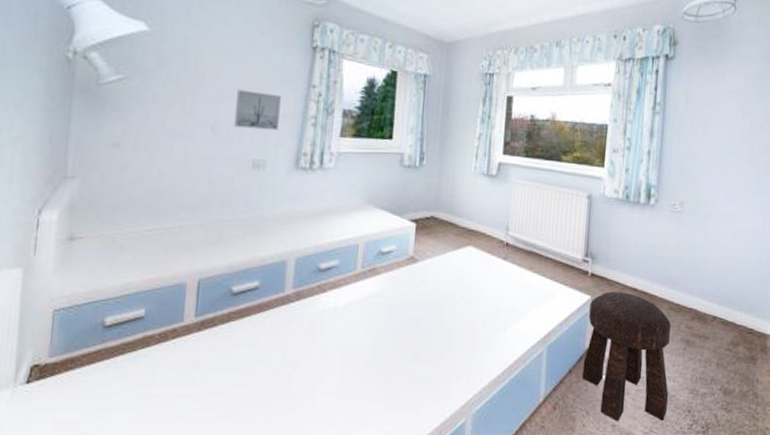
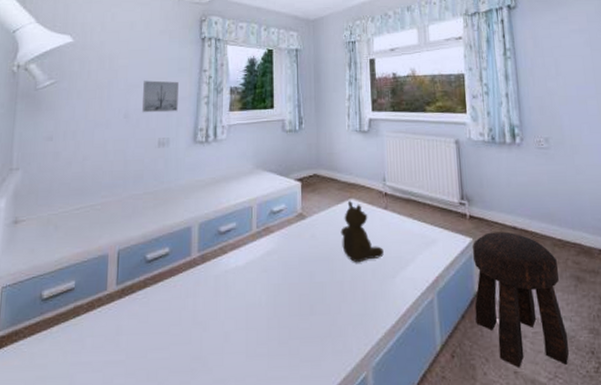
teddy bear: none [454,247,498,312] -> present [340,200,384,263]

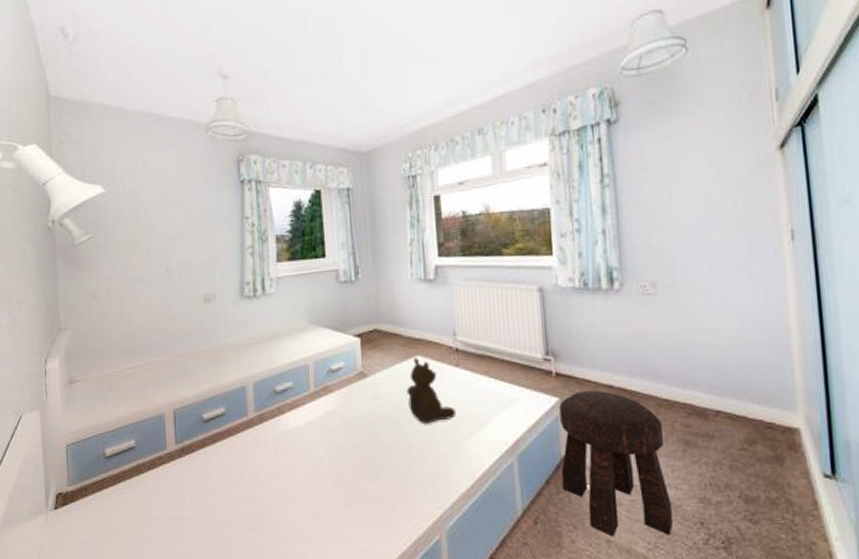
wall art: present [142,80,179,113] -> none [182,231,221,267]

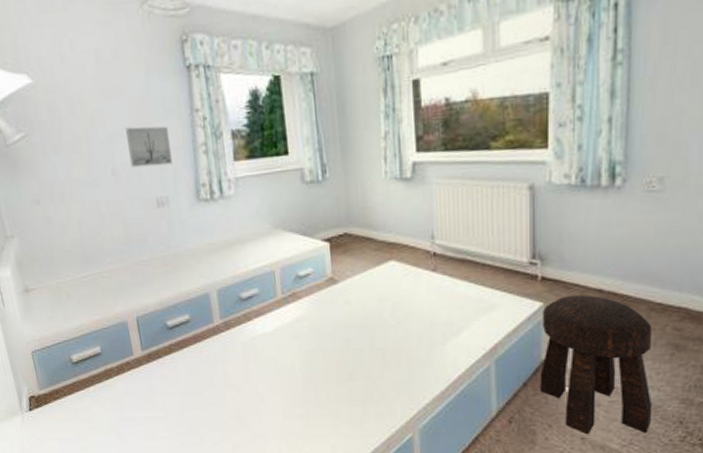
wall art: none [182,231,221,267] -> present [126,126,173,168]
teddy bear: present [406,357,456,424] -> none [379,262,432,330]

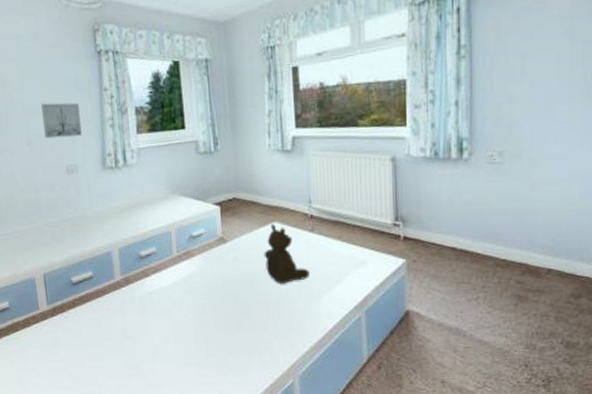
teddy bear: none [379,262,432,330] -> present [264,223,310,284]
stool: present [540,295,651,435] -> none [404,252,500,378]

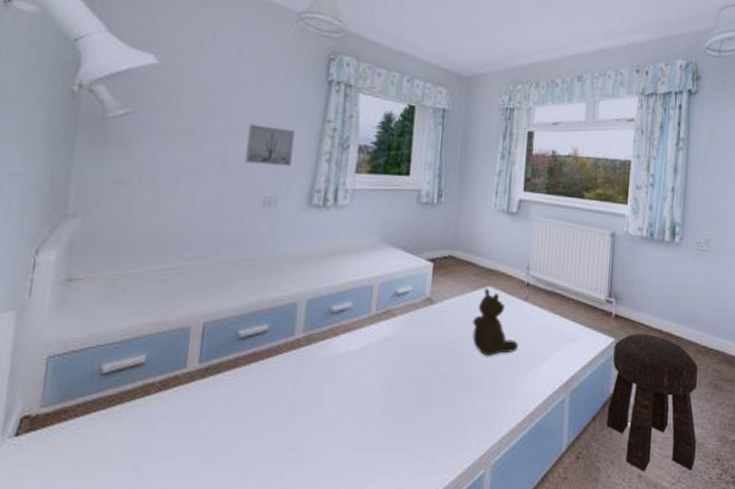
stool: none [404,252,500,378] -> present [606,333,698,472]

